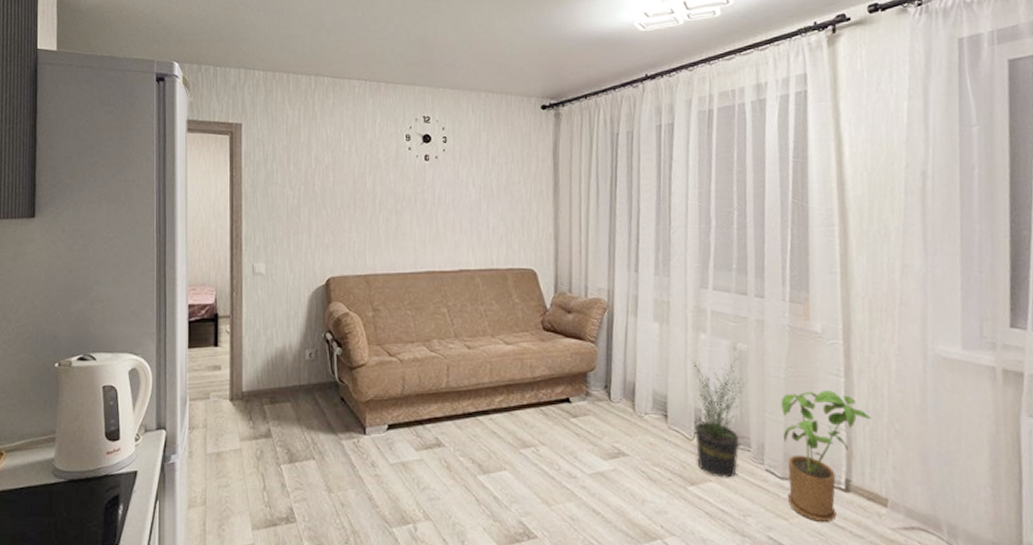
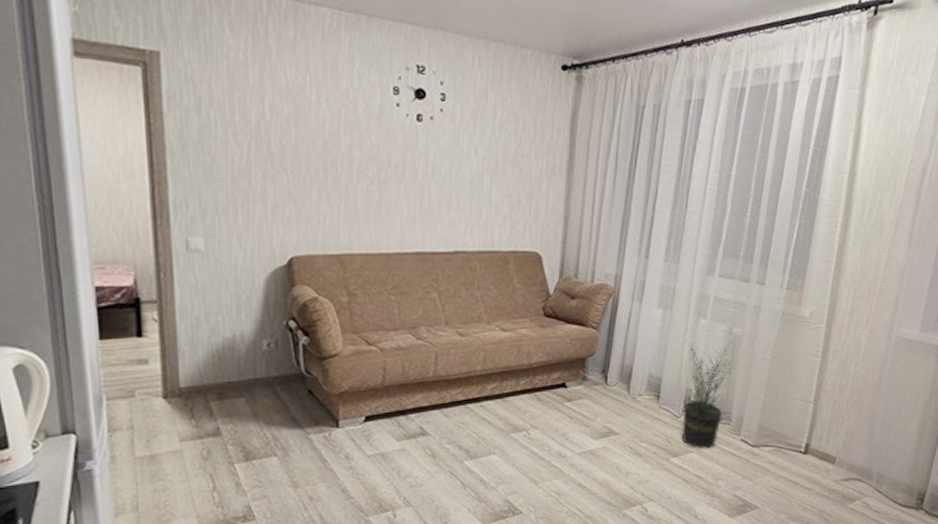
house plant: present [781,391,872,522] -> none [755,369,837,480]

